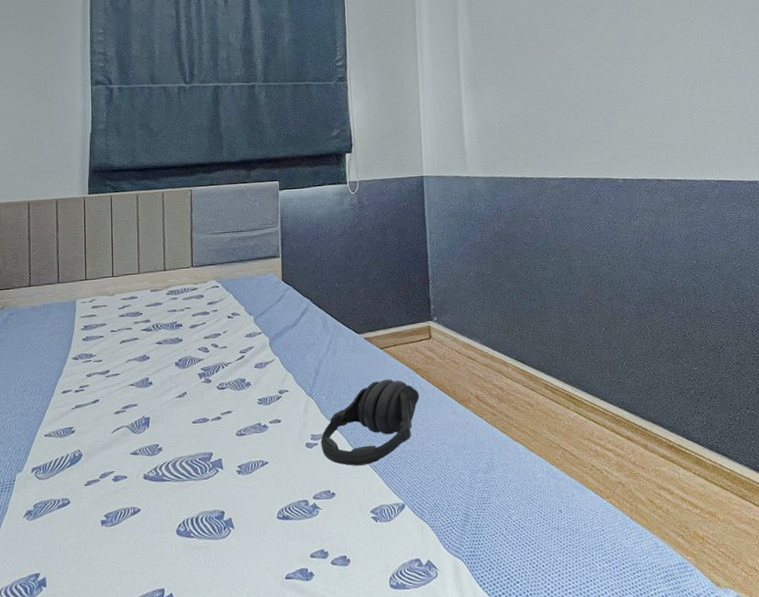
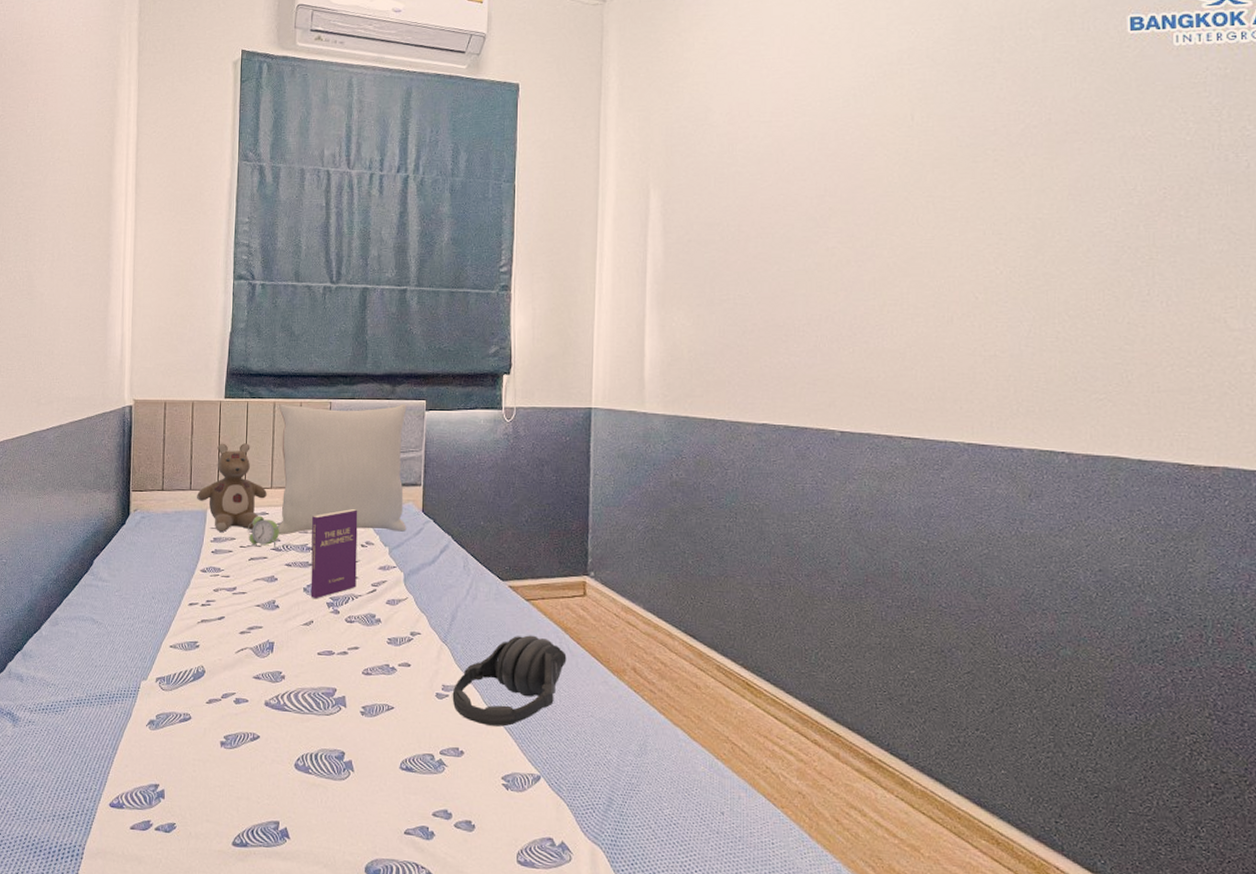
stuffed bear: none [65,234,135,319] -> present [197,443,267,532]
alarm clock: none [117,300,150,328] -> present [247,515,281,548]
pillow: none [142,186,269,316] -> present [278,404,407,535]
book: none [179,285,226,372] -> present [310,509,358,599]

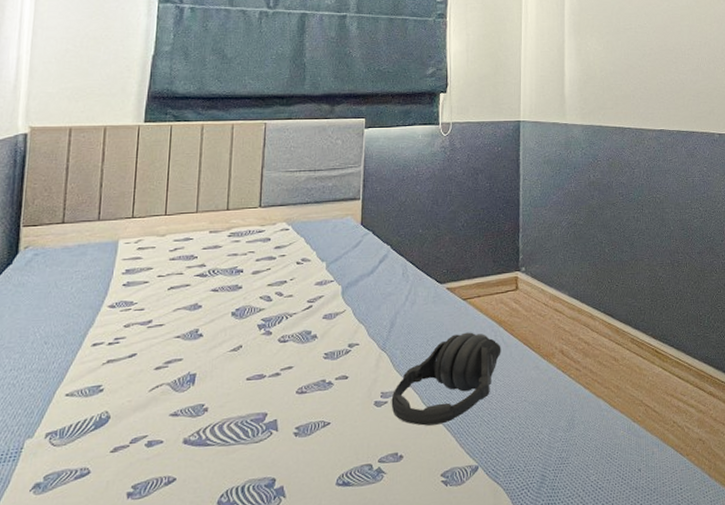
stuffed bear: present [197,443,267,532] -> none [106,168,192,262]
alarm clock: present [247,515,281,548] -> none [166,241,207,274]
pillow: present [278,404,407,535] -> none [203,122,346,260]
book: present [310,509,358,599] -> none [239,227,294,323]

